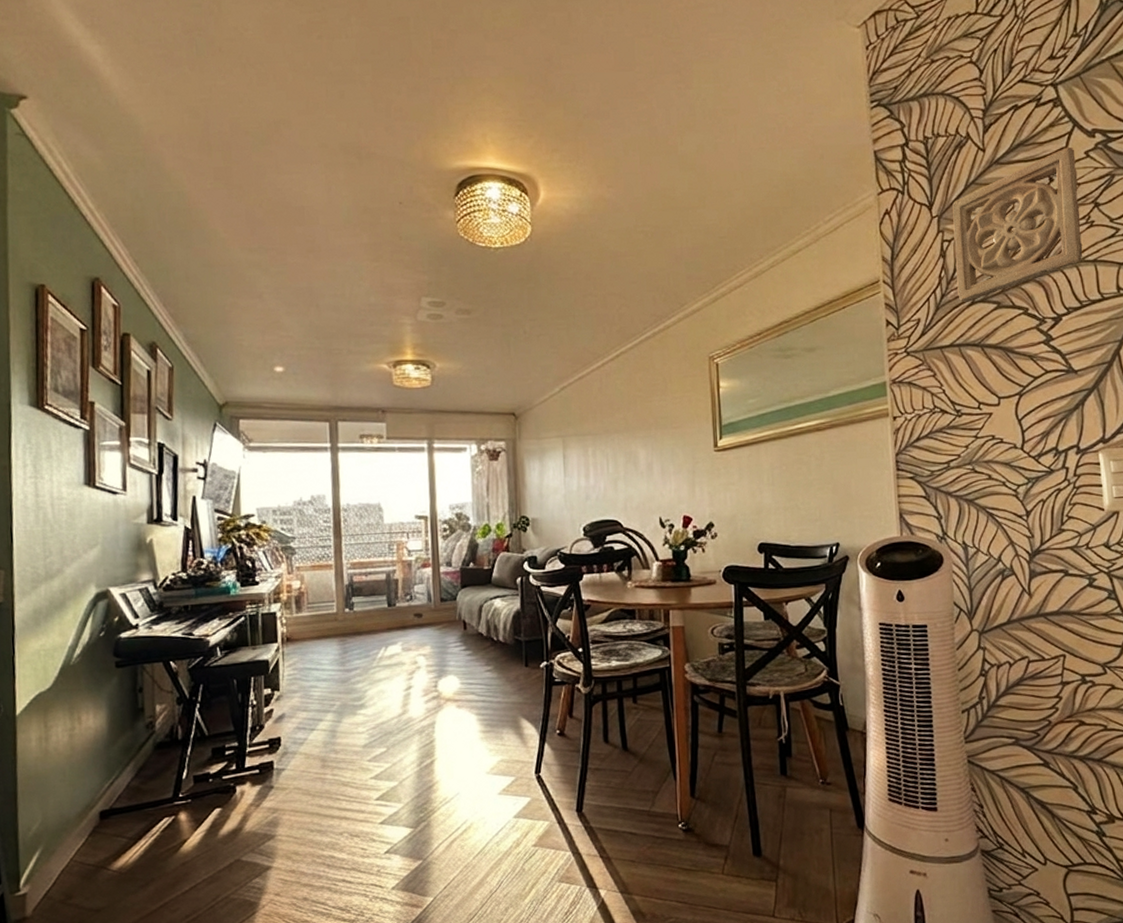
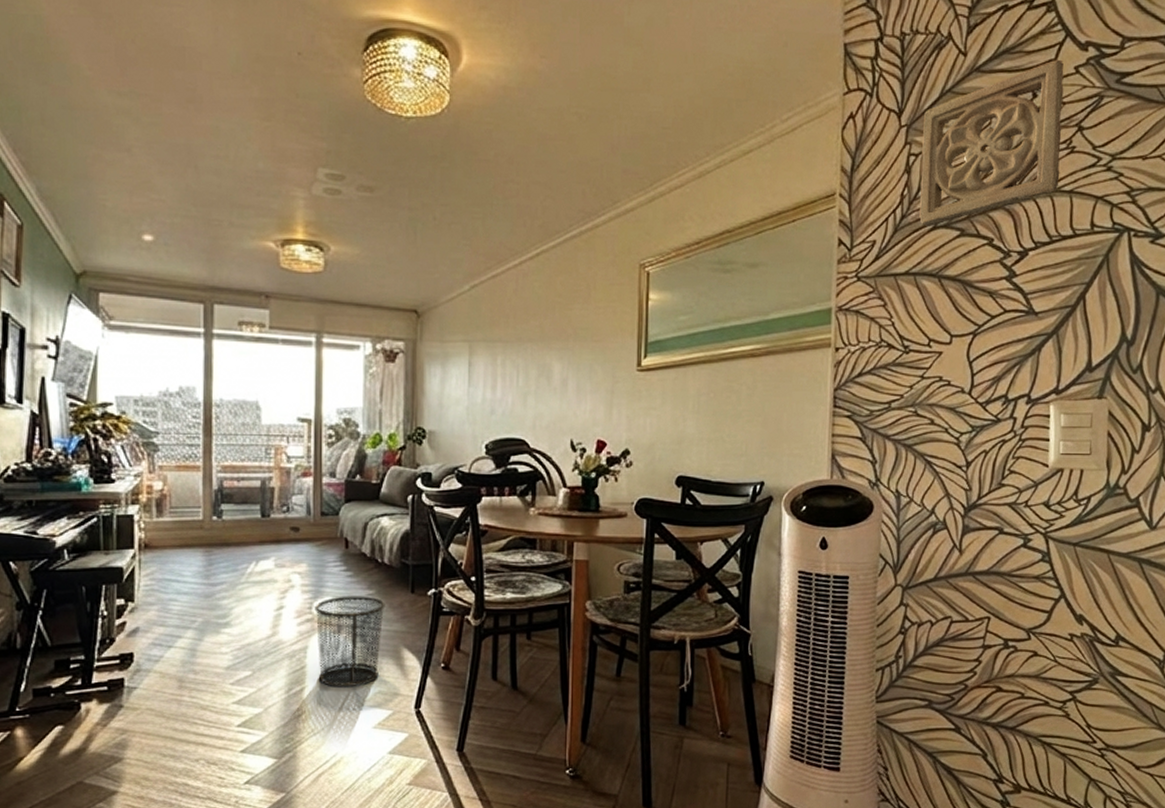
waste bin: none [439,672,503,758] -> present [314,596,385,687]

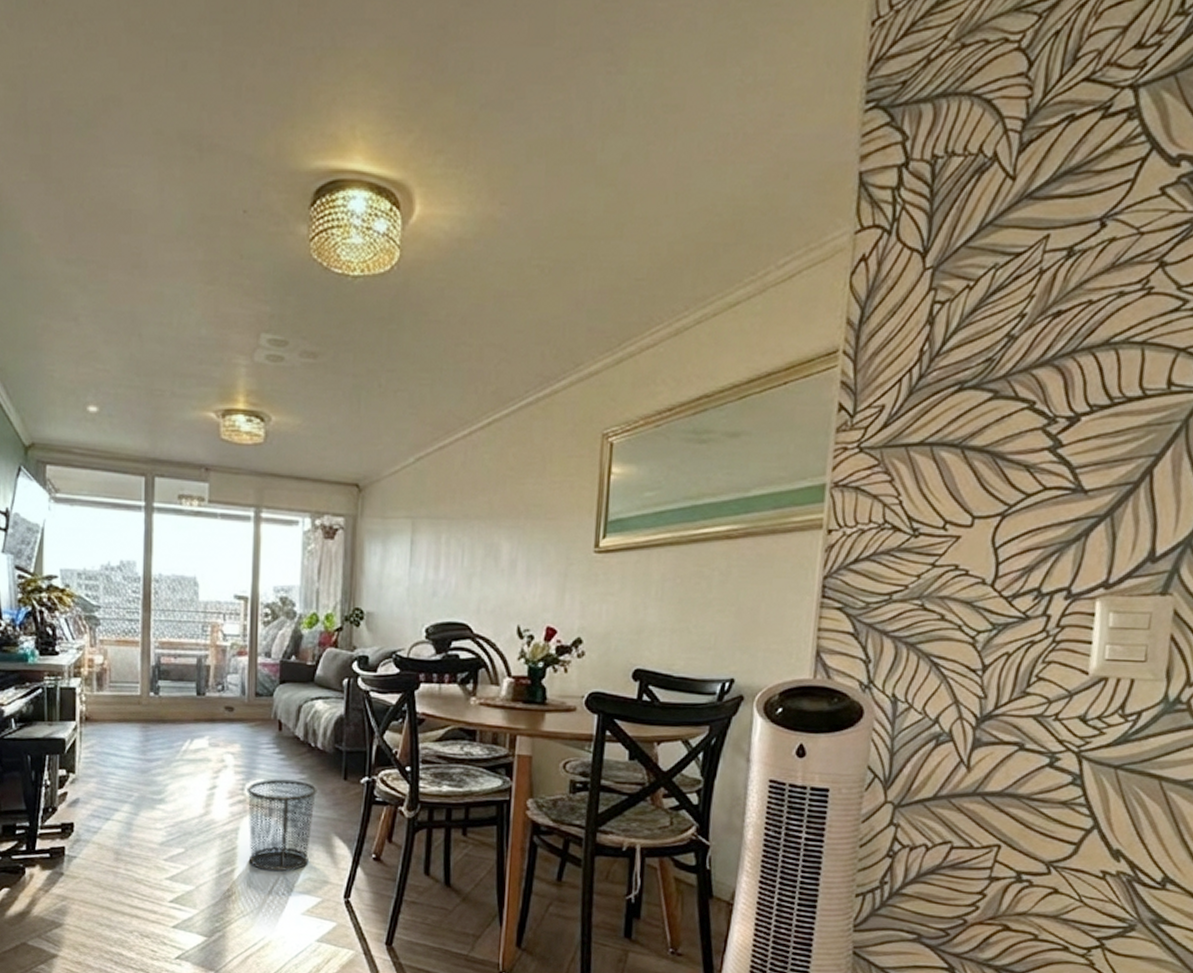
wall ornament: present [919,59,1064,226] -> none [941,178,1146,387]

